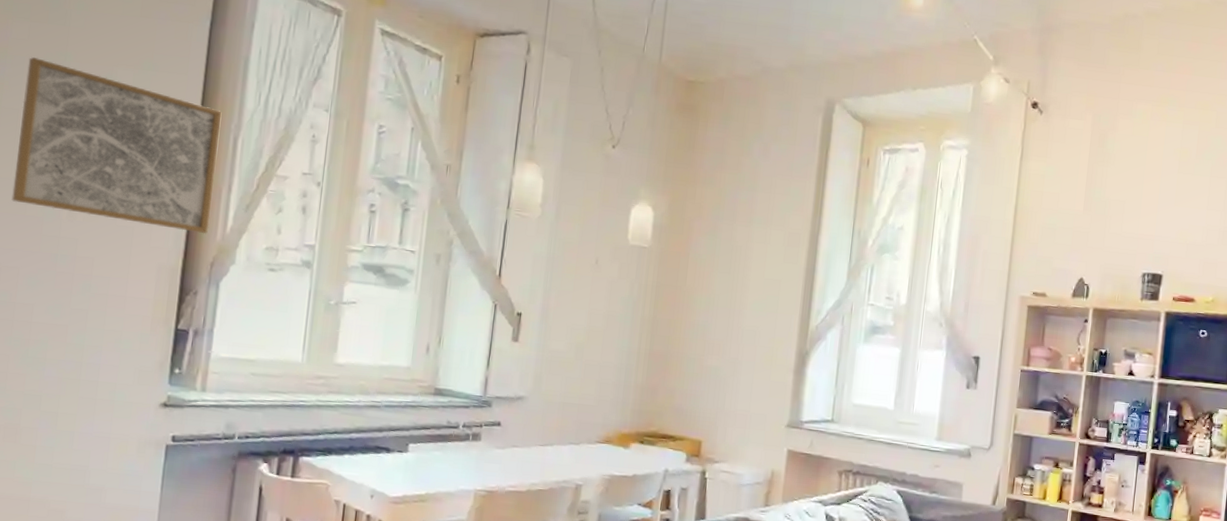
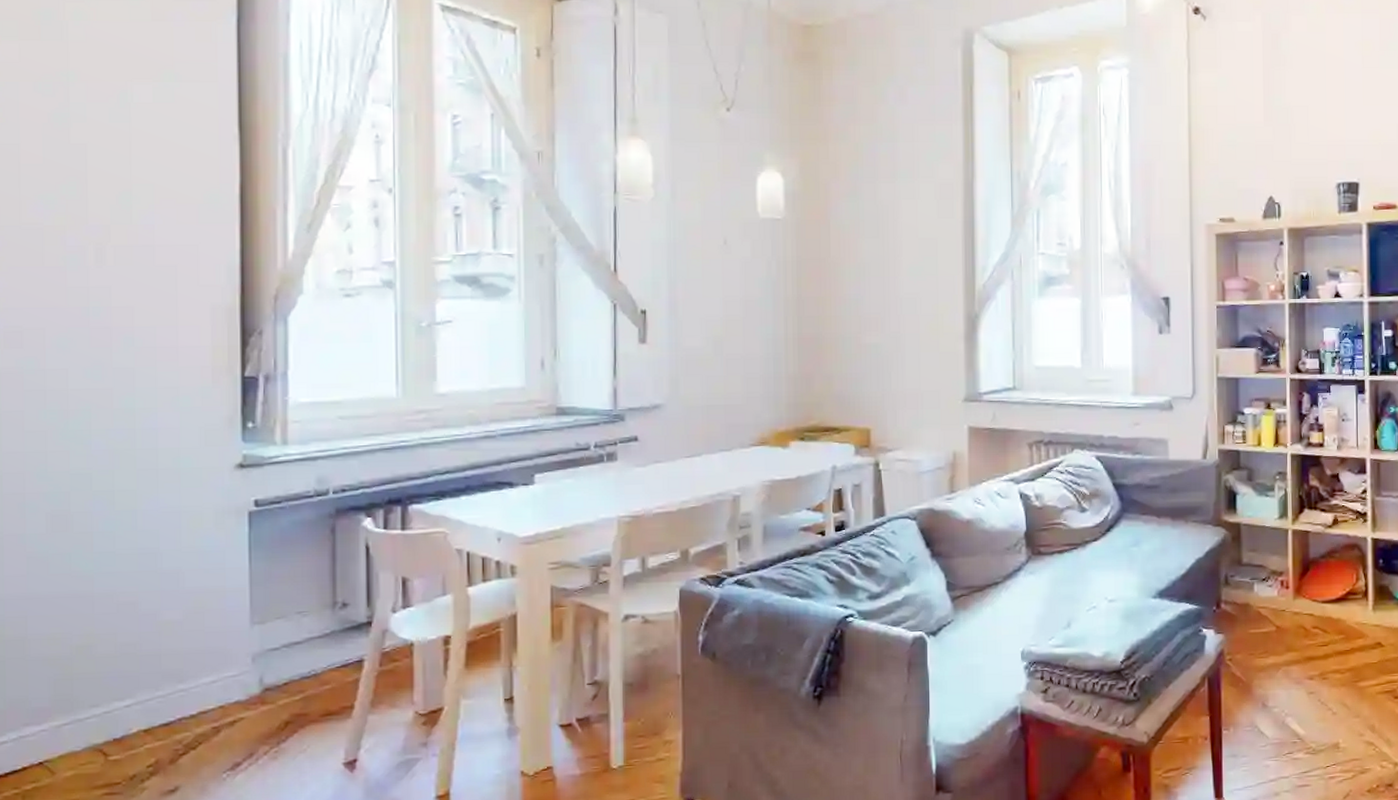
wall art: present [11,57,222,234] -> none [23,82,267,264]

